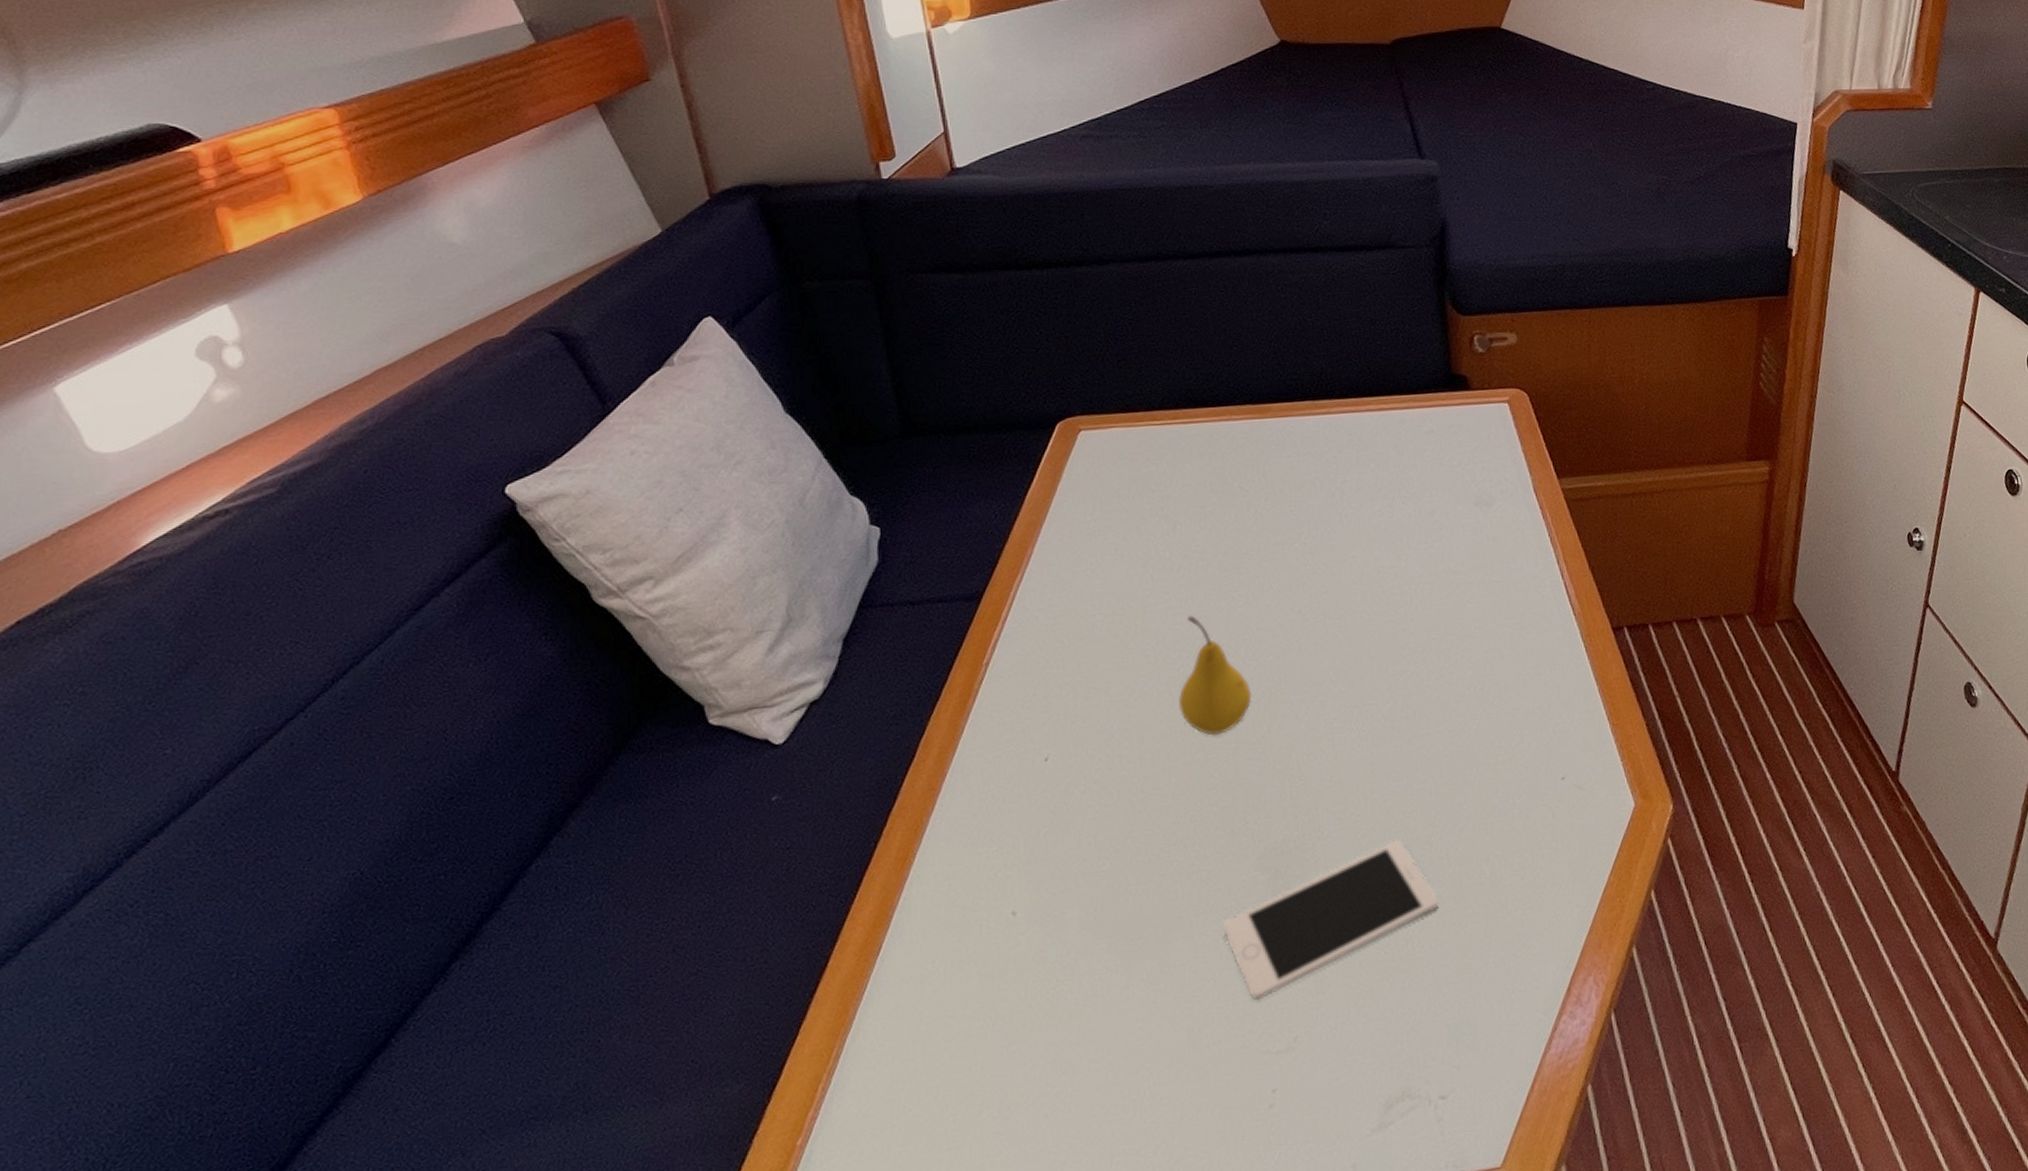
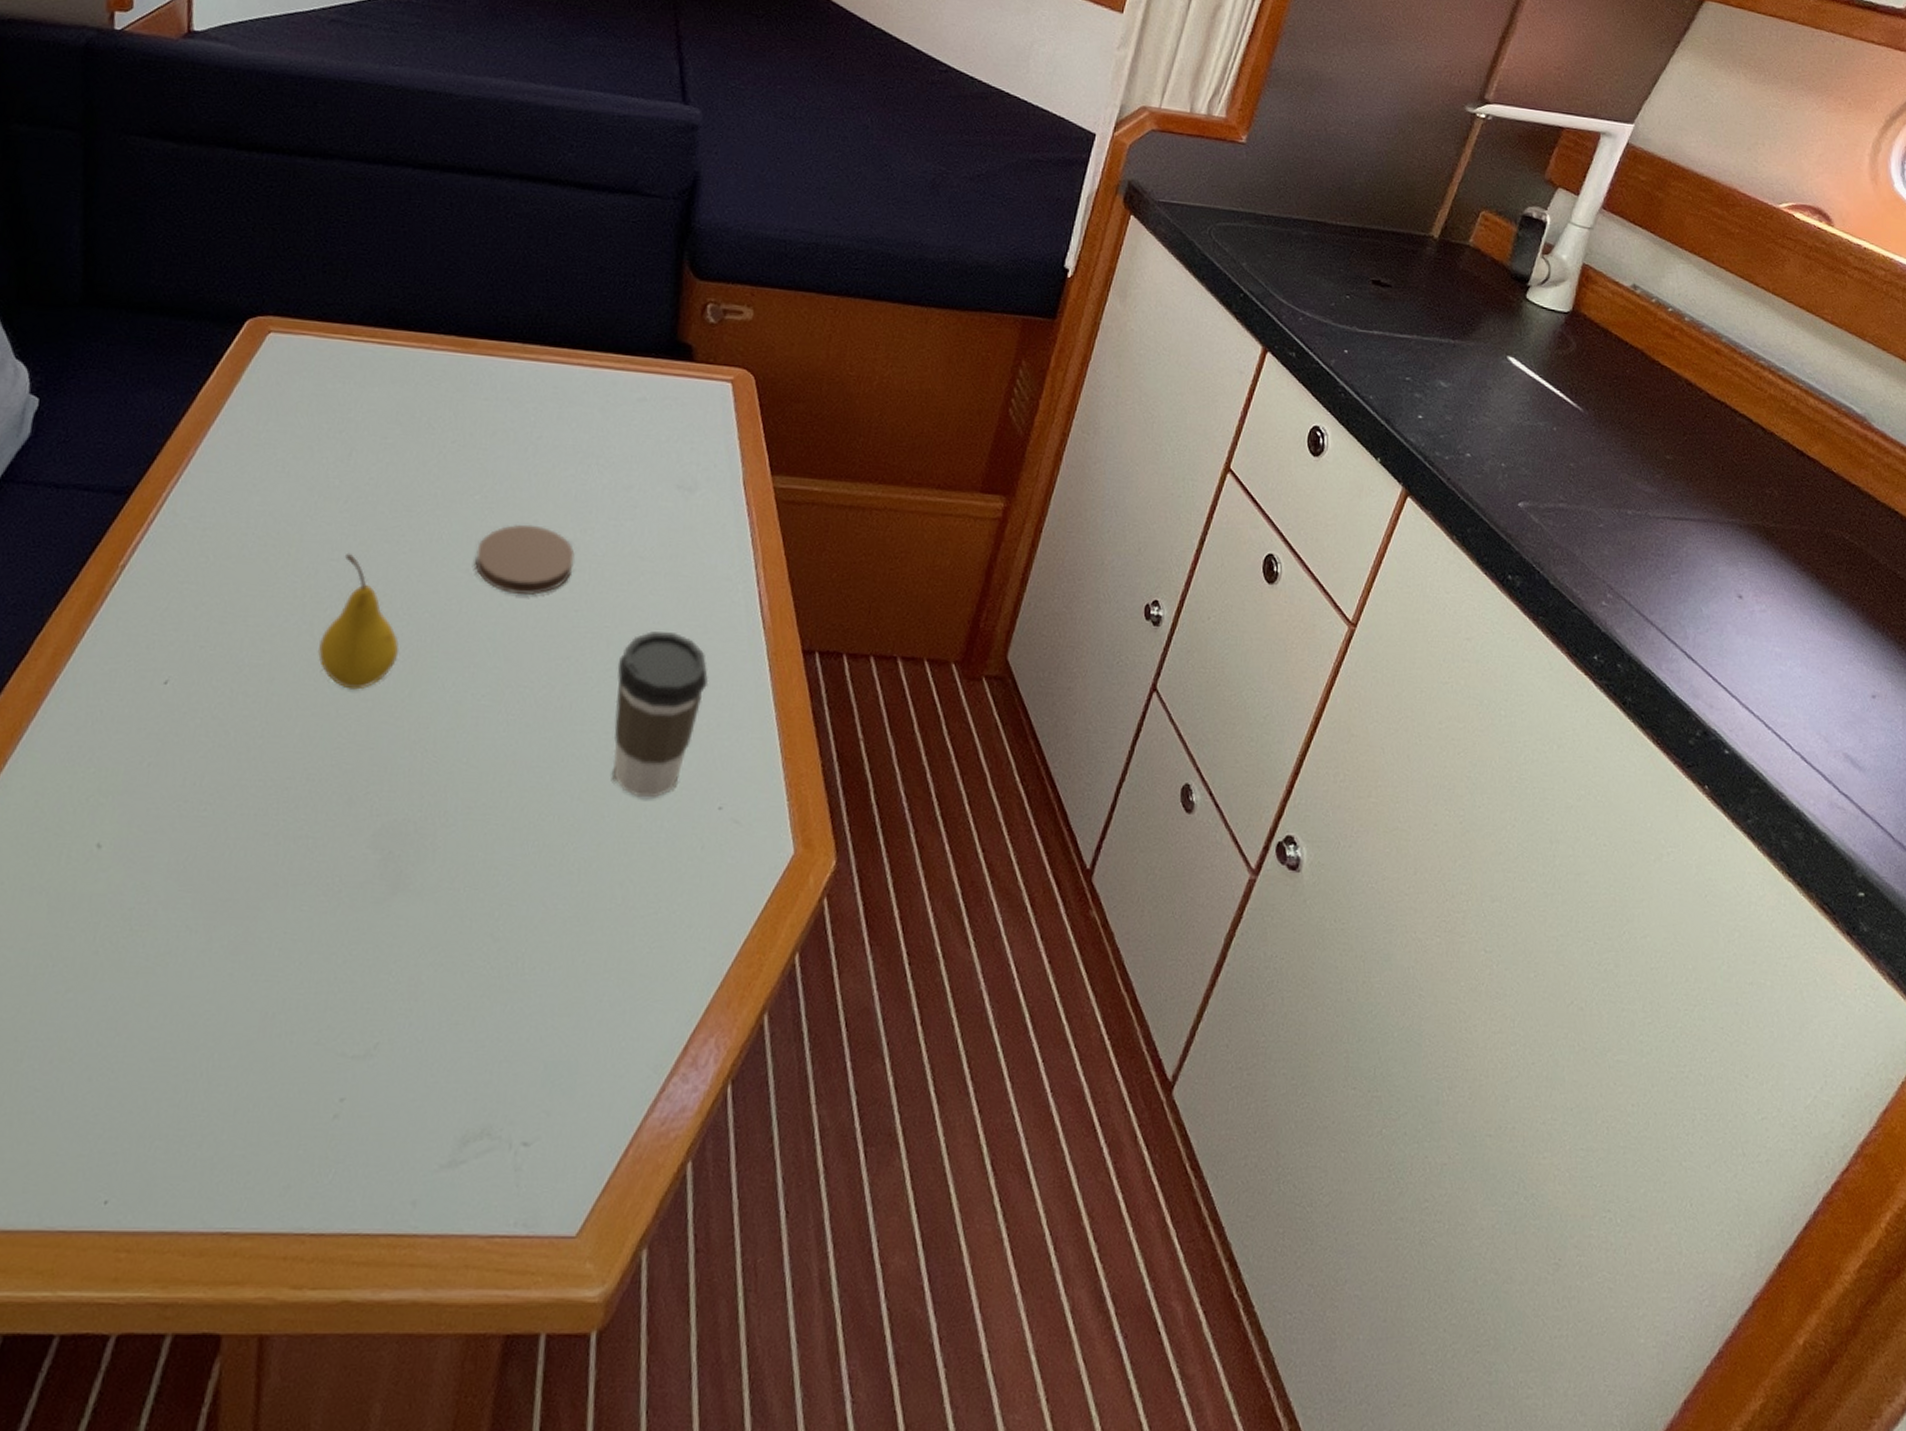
cell phone: present [1222,840,1439,1001] -> none [320,843,561,994]
coaster: none [1305,561,1395,625] -> present [475,524,575,595]
coffee cup: none [1449,633,1534,783] -> present [612,631,709,798]

